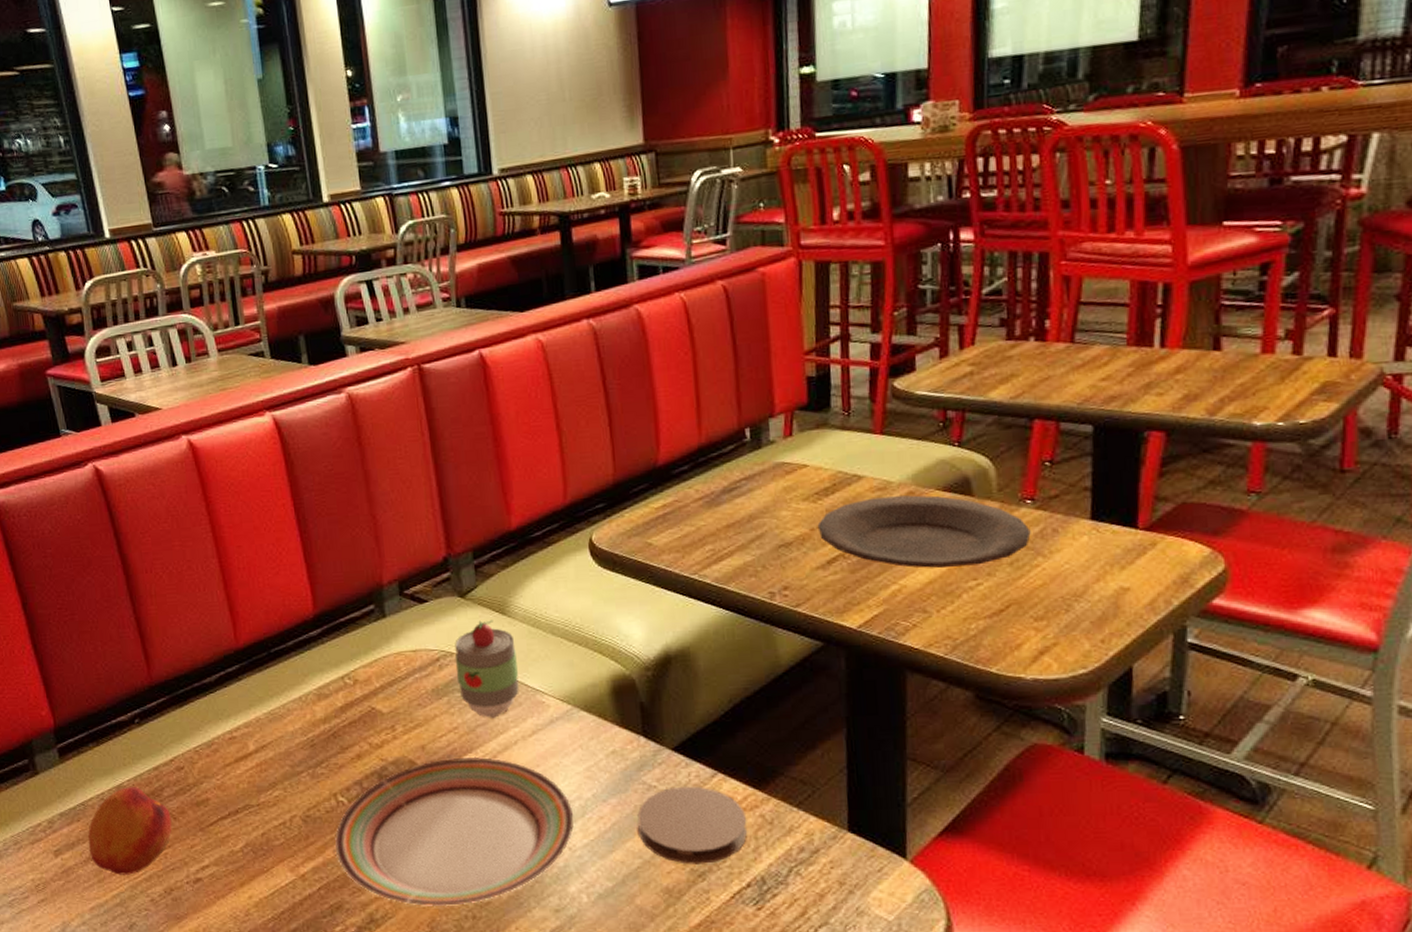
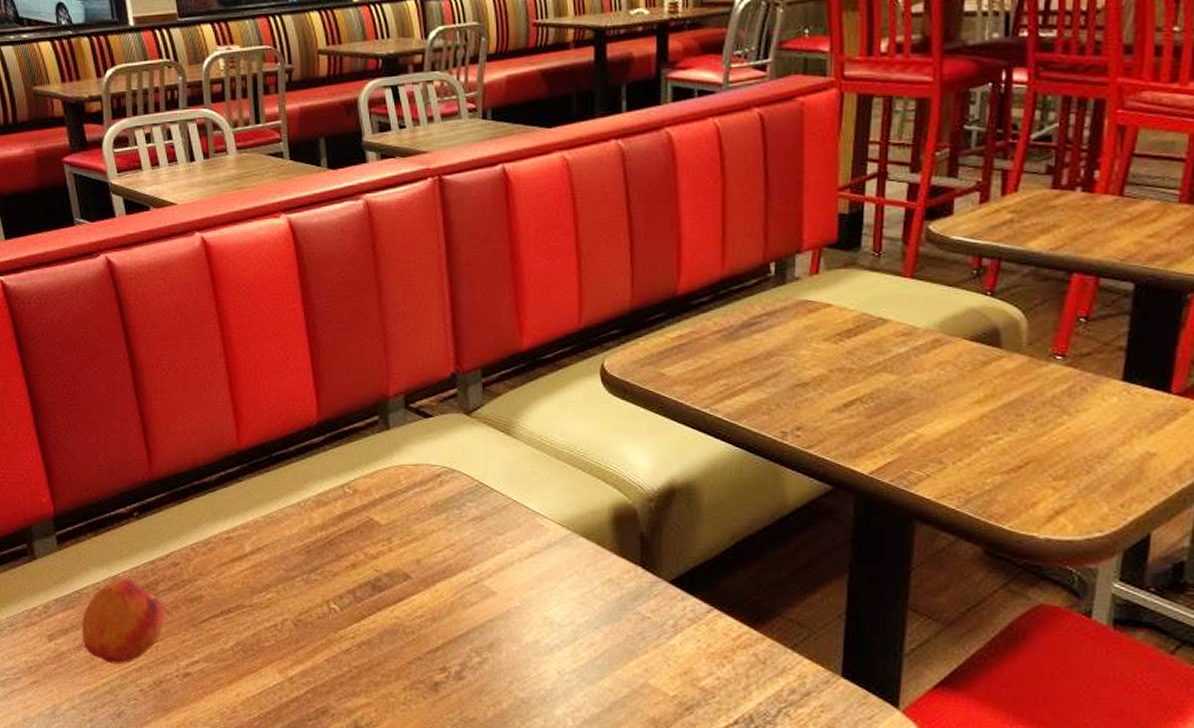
plate: present [334,756,575,907] -> none [324,574,565,720]
beverage cup: present [455,620,519,718] -> none [456,439,519,538]
coaster: present [637,786,747,864] -> none [629,619,740,698]
plate: present [817,495,1031,568] -> none [836,343,1058,419]

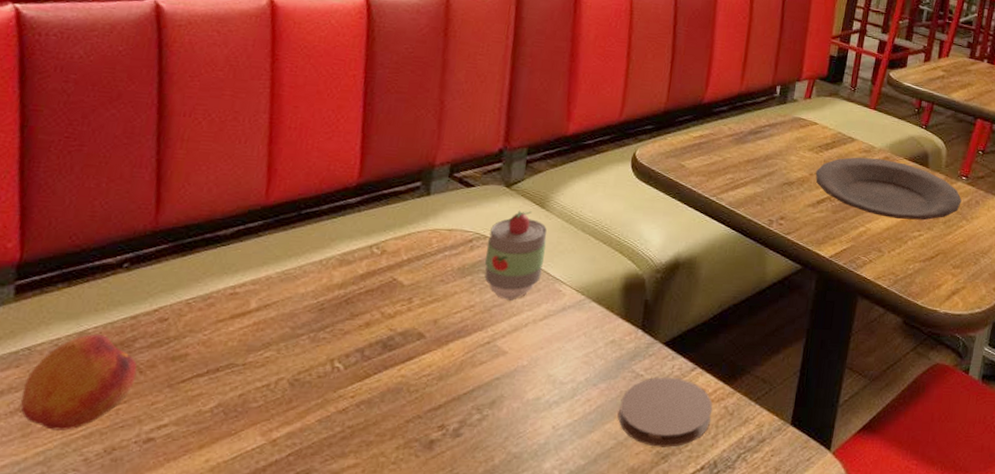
beverage cup: none [456,439,519,538] -> present [484,210,547,300]
coaster: none [629,619,740,698] -> present [618,376,713,448]
plate: none [836,343,1058,419] -> present [815,157,962,220]

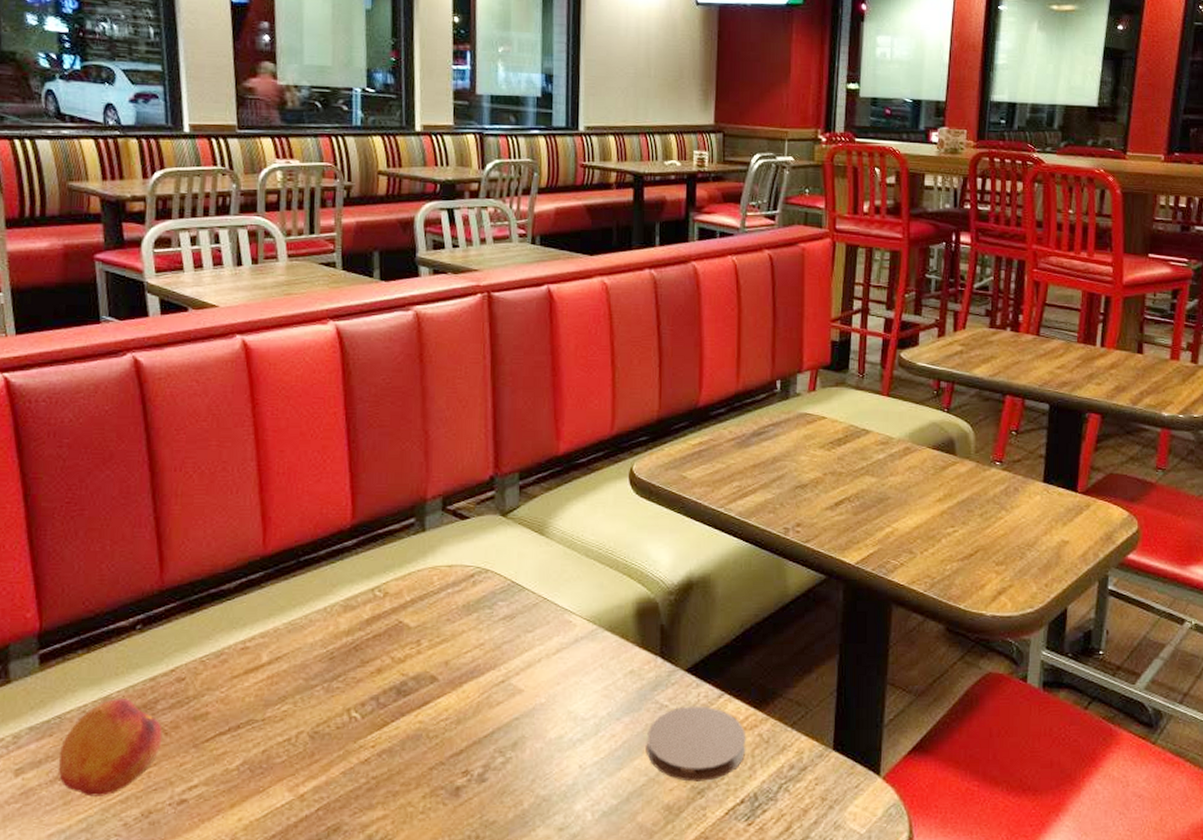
beverage cup: present [484,210,547,300] -> none [489,539,550,635]
plate: present [815,157,962,220] -> none [829,450,998,515]

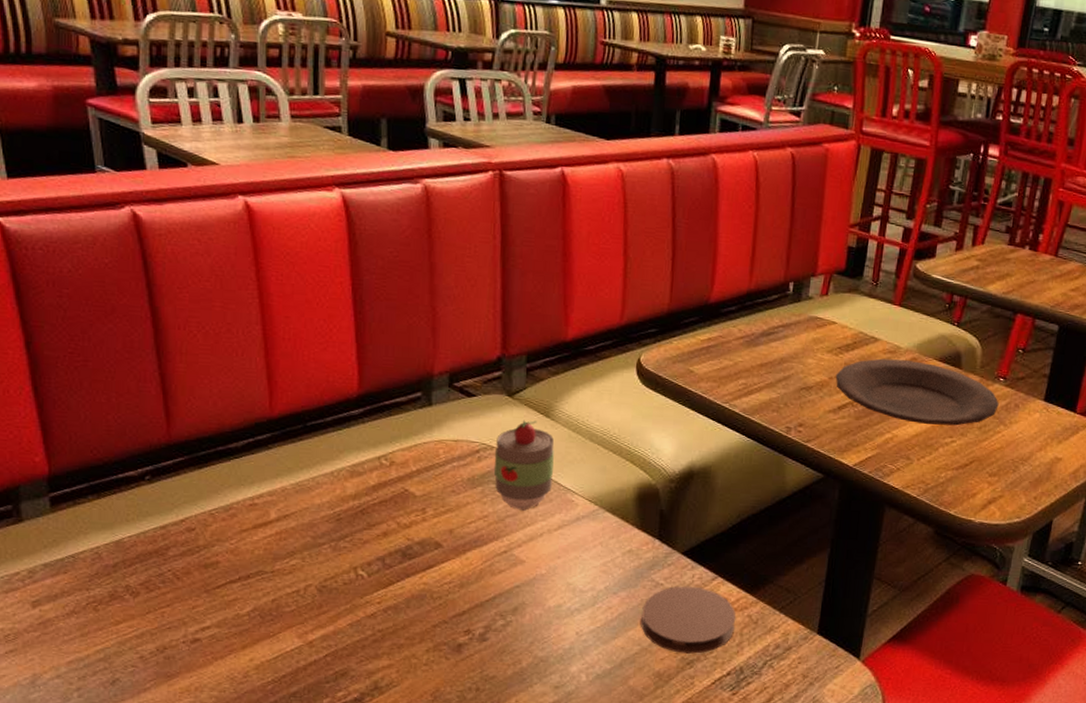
fruit: present [58,699,162,797] -> none [74,543,174,631]
beverage cup: none [489,539,550,635] -> present [493,420,555,511]
plate: none [829,450,998,515] -> present [835,358,999,426]

